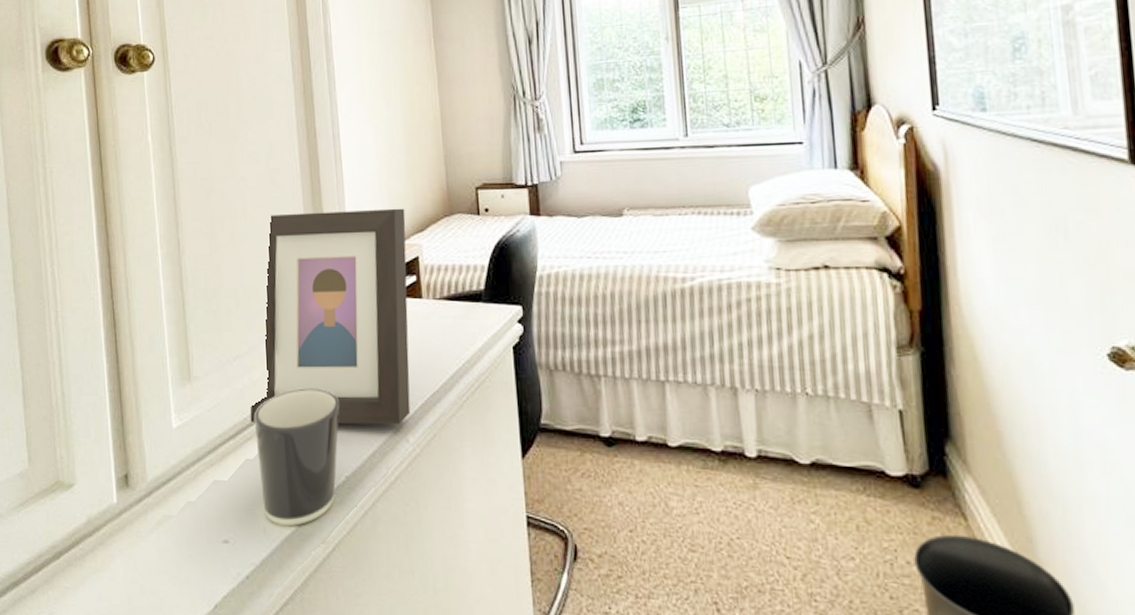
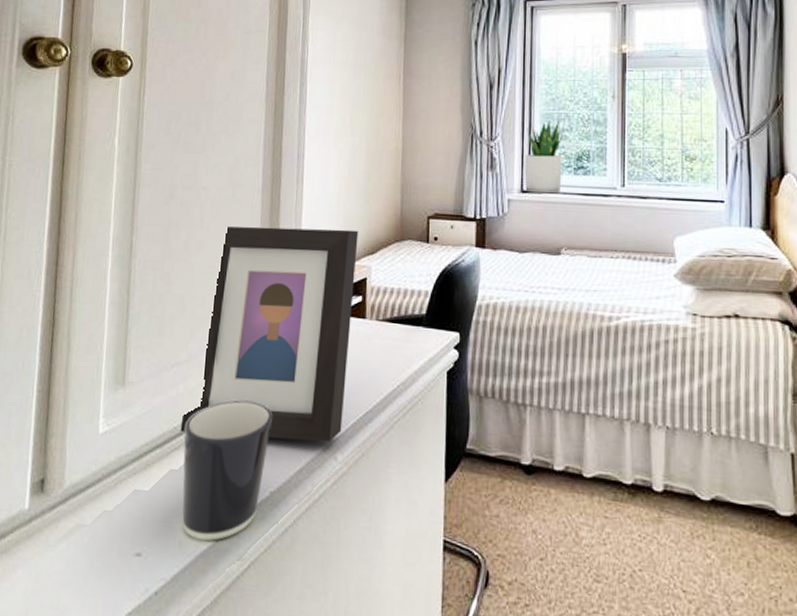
planter: none [573,70,617,153] -> present [524,119,563,194]

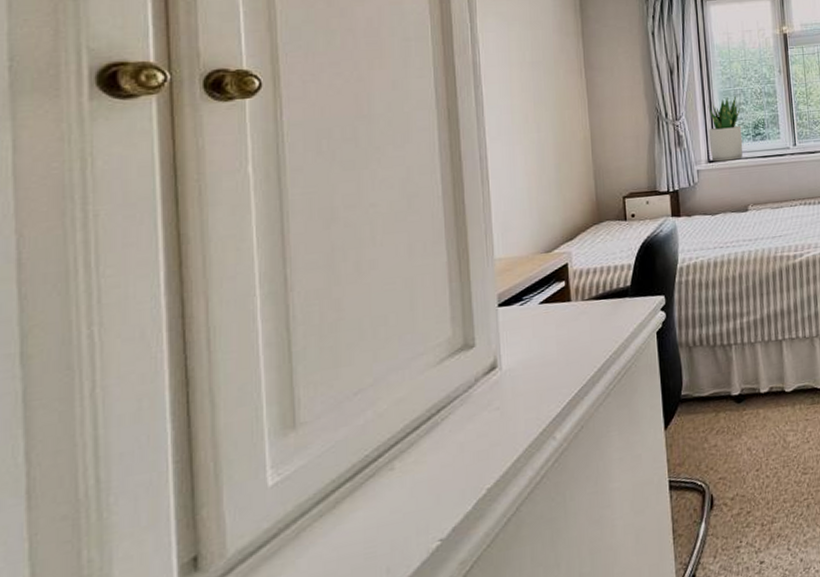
picture frame: present [180,226,359,443] -> none [373,220,558,458]
mug: present [182,400,273,541] -> none [378,406,482,560]

